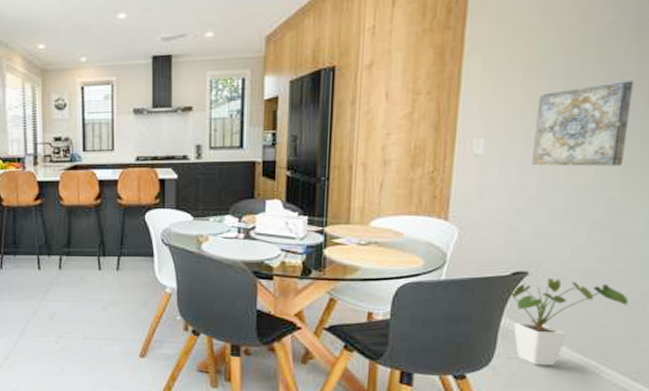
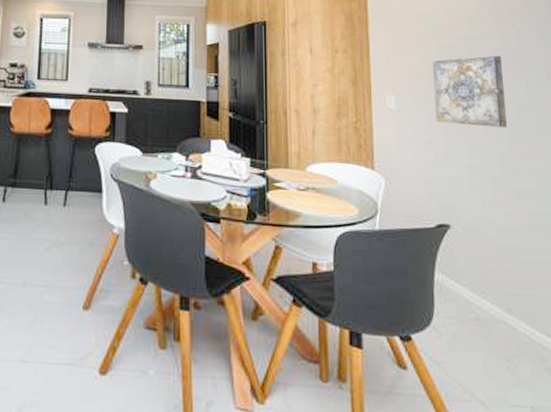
house plant: present [510,278,628,366] -> none [438,232,539,327]

